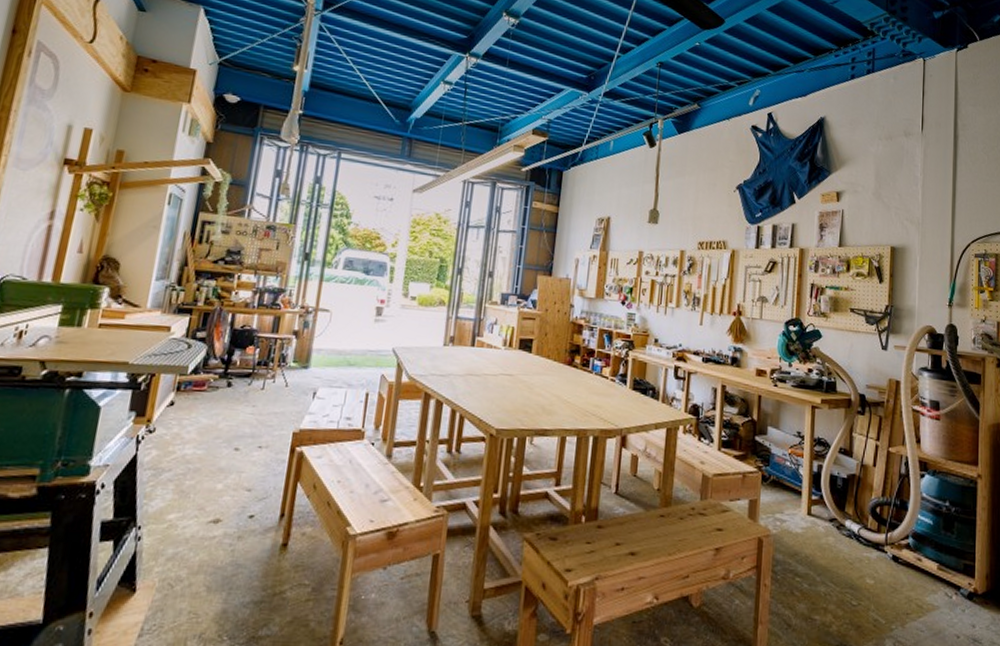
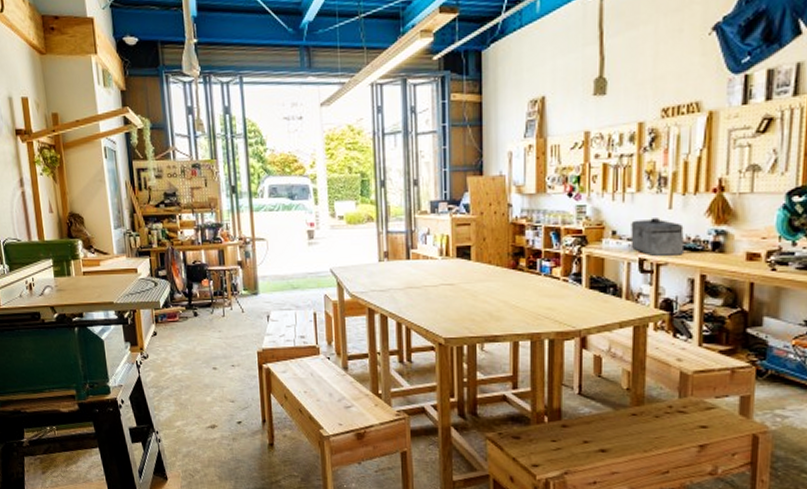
toolbox: none [669,331,711,366] -> present [630,218,685,257]

